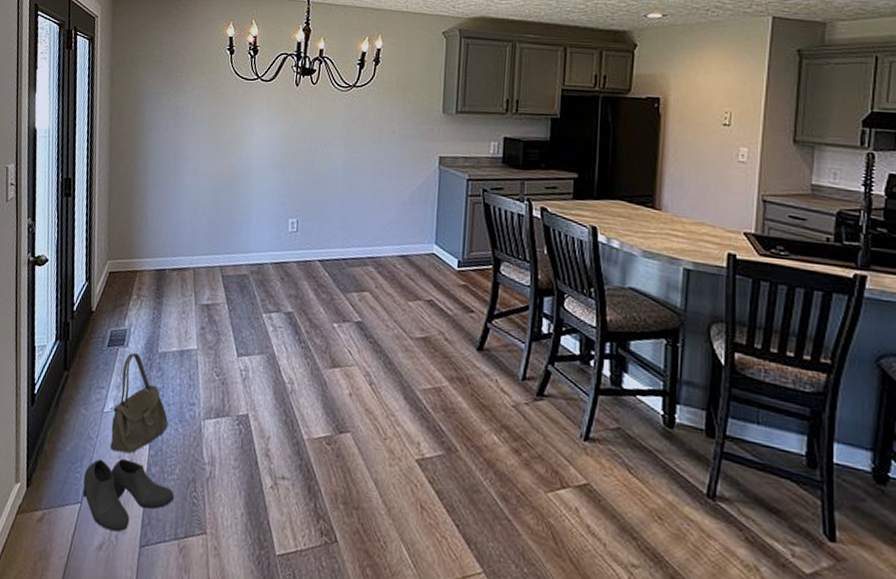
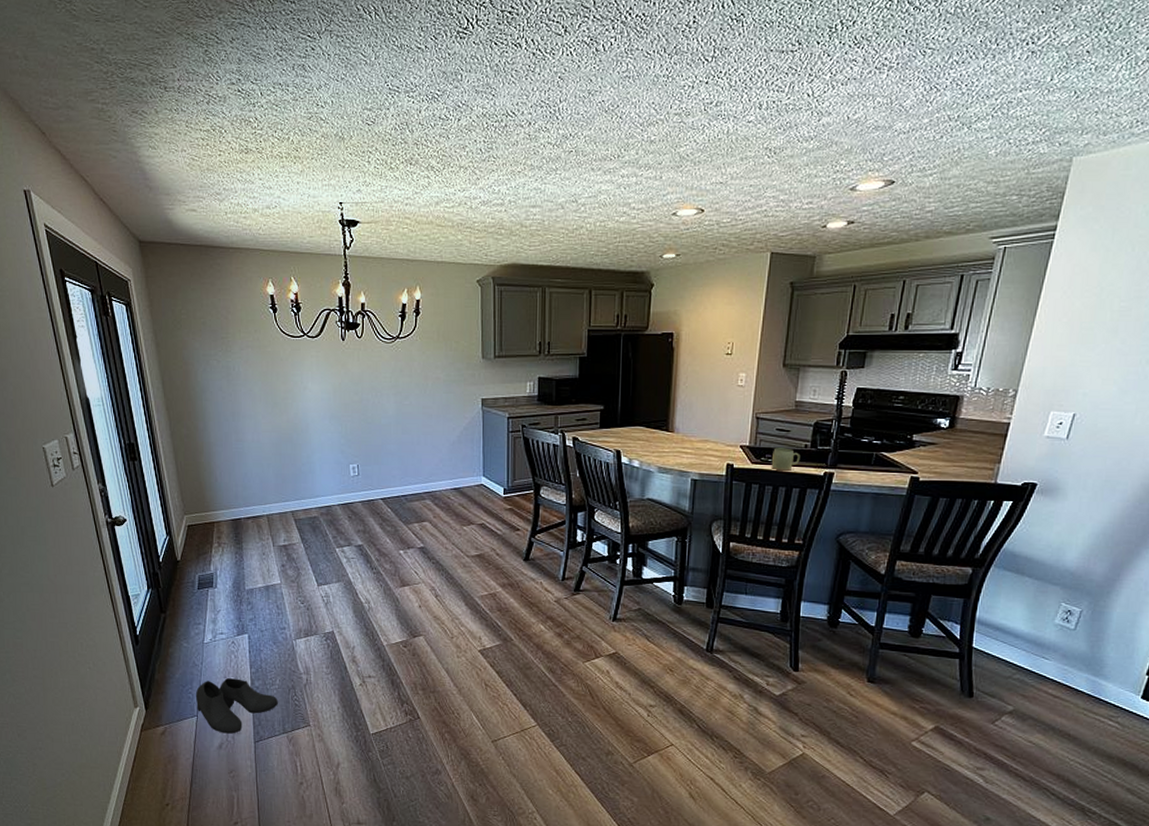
handbag: present [109,352,169,453] -> none [212,592,264,673]
mug: none [784,238,821,269] -> present [771,448,800,471]

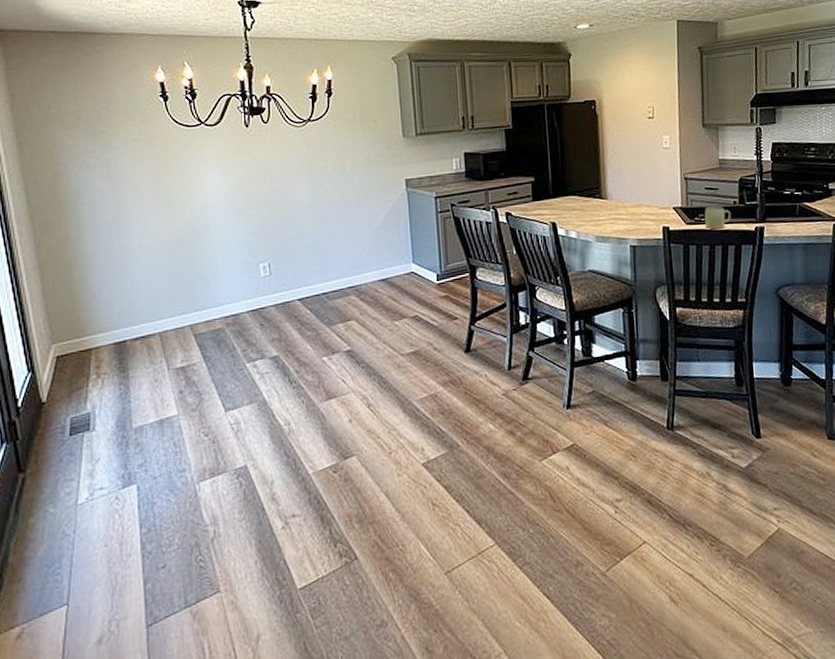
shoe: present [195,678,278,734] -> none [65,544,177,622]

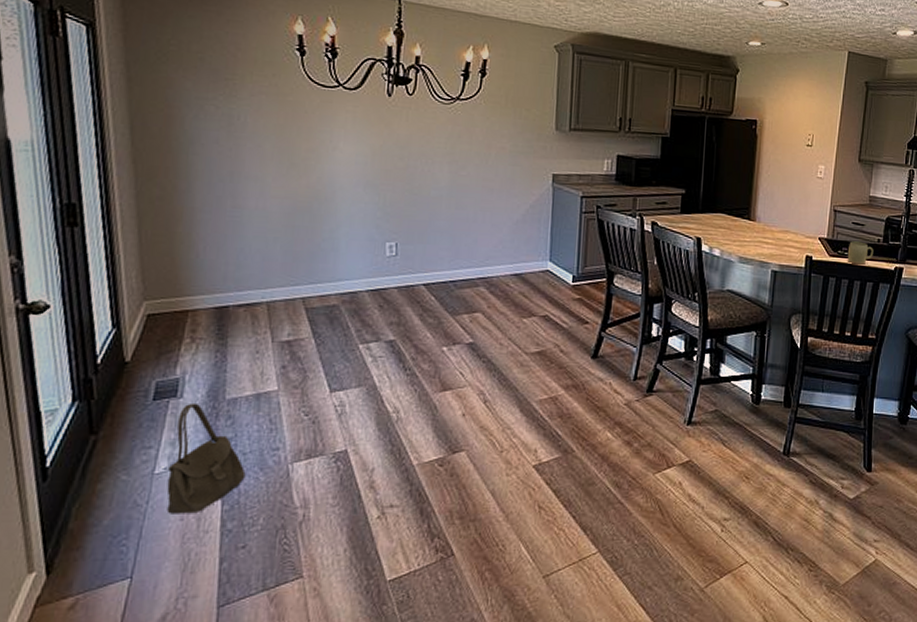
handbag: none [88,434,158,542] -> present [166,402,246,514]

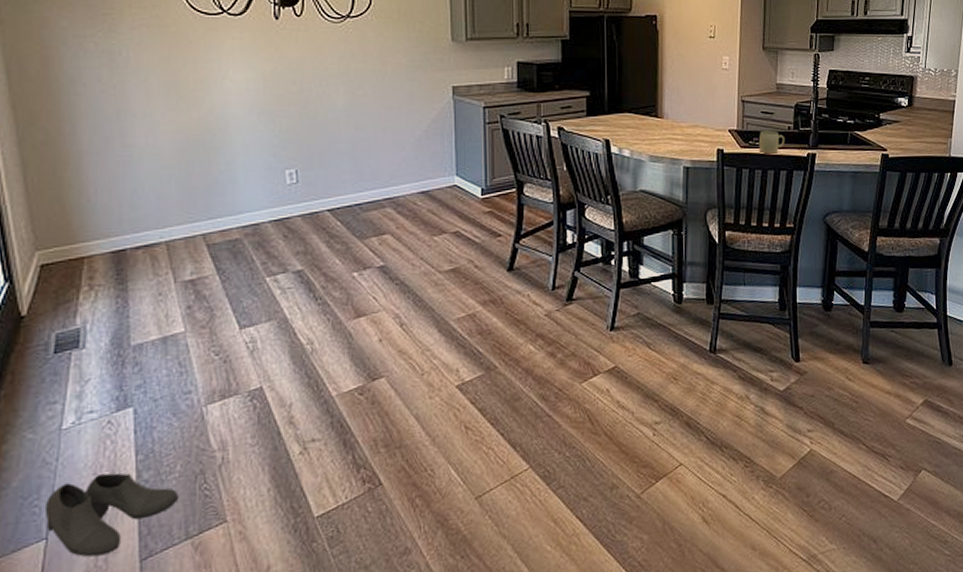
shoe: none [131,520,259,599] -> present [44,472,178,557]
handbag: present [166,402,246,514] -> none [75,352,158,470]

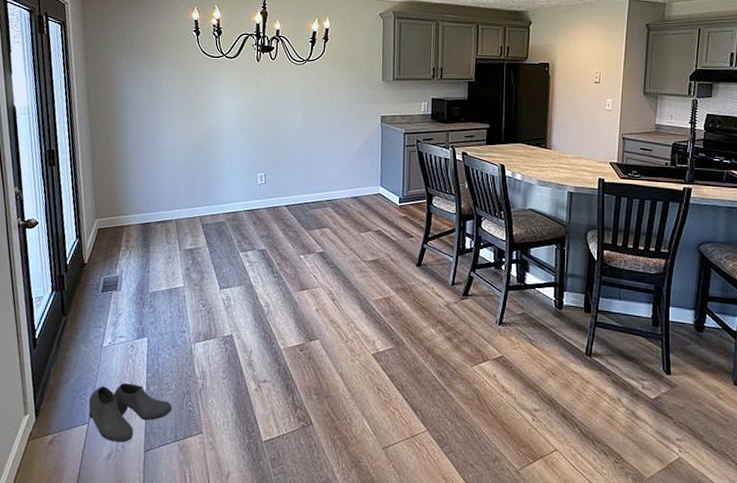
mug: present [758,130,785,154] -> none [637,165,662,186]

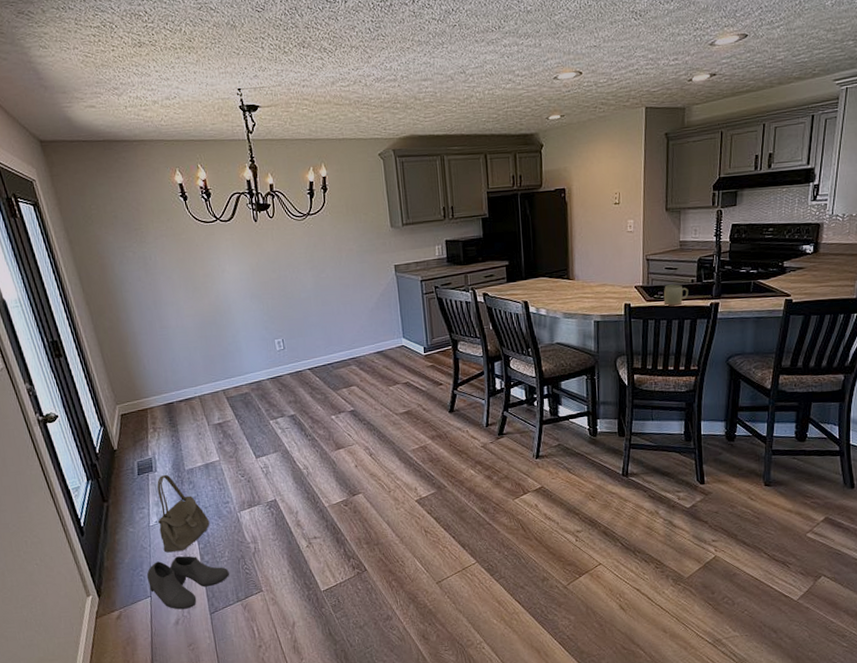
handbag: none [111,294,163,378] -> present [157,474,210,553]
mug: none [637,165,662,186] -> present [663,284,689,306]

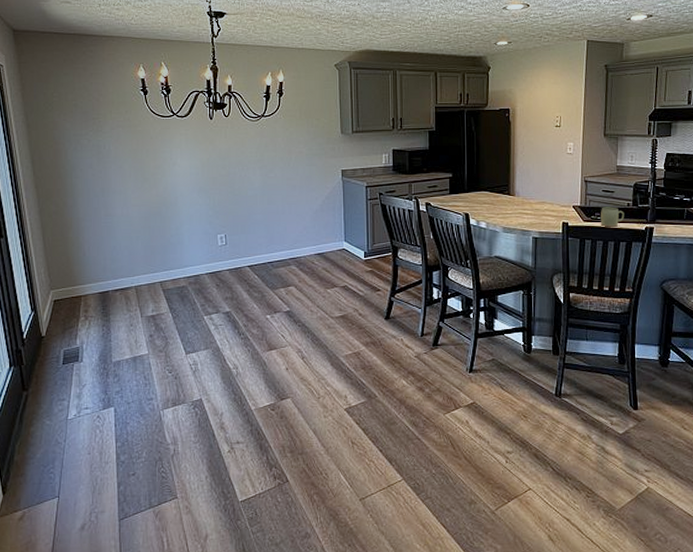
shoe: present [146,556,229,610] -> none [57,454,144,513]
handbag: present [157,474,210,553] -> none [76,365,131,450]

